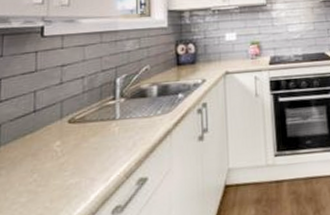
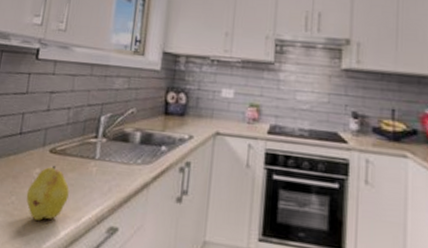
fruit: none [49,134,94,191] -> present [26,165,69,221]

